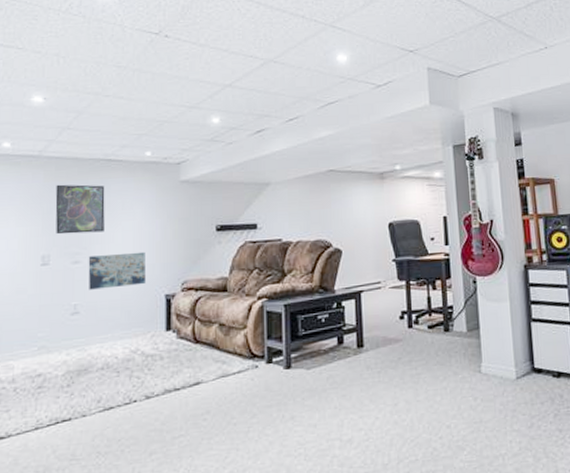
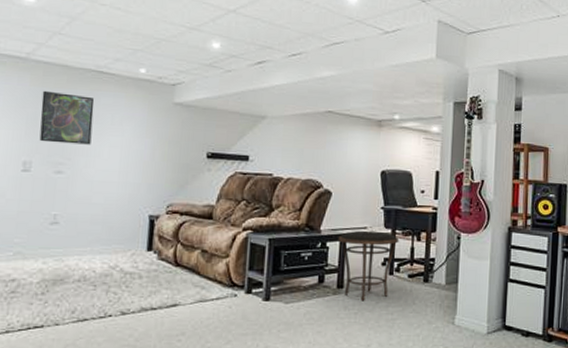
wall art: present [88,251,147,290] -> none [70,168,132,203]
side table: none [352,284,415,359] -> present [338,230,400,301]

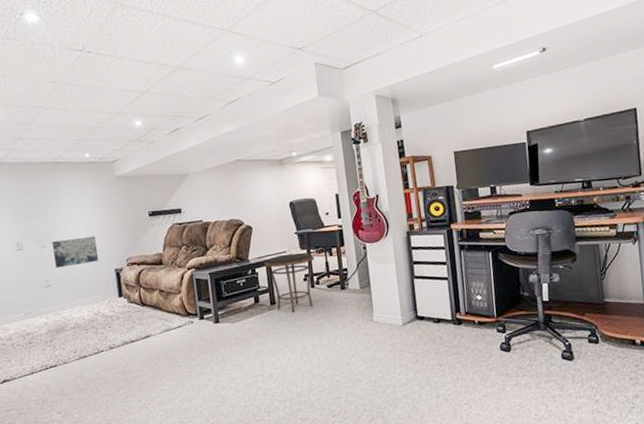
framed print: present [39,90,95,145] -> none [18,184,61,226]
wall art: none [70,168,132,203] -> present [52,236,99,268]

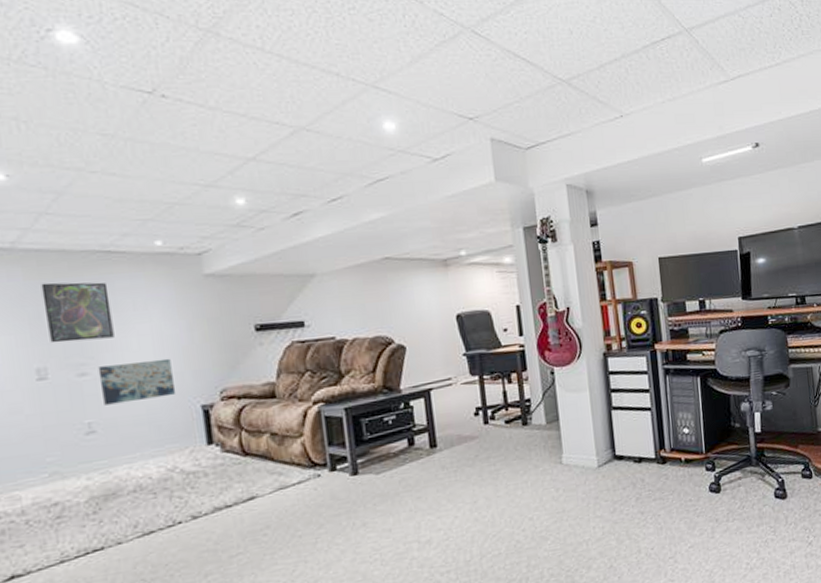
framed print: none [18,184,61,226] -> present [41,282,114,343]
side table: present [264,253,315,313] -> none [421,380,489,458]

